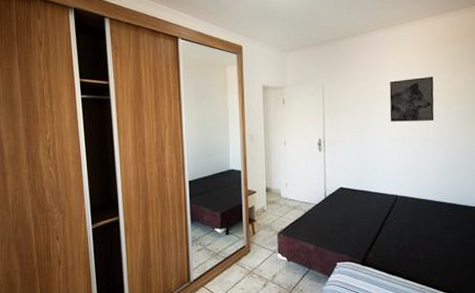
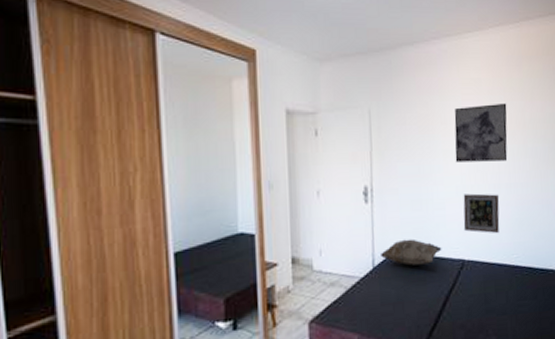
decorative pillow: none [331,178,379,198] -> present [381,238,442,266]
picture frame: none [396,145,428,177] -> present [463,193,500,234]

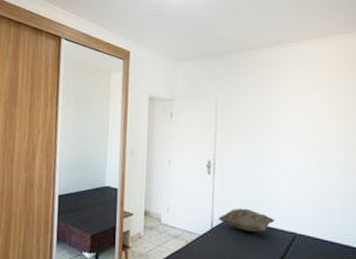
wall art: present [454,103,508,162] -> none [291,99,344,150]
picture frame: present [463,193,500,234] -> none [296,175,334,215]

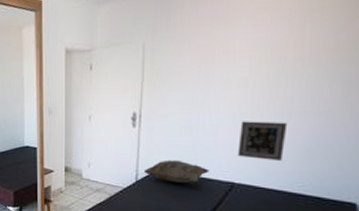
picture frame: none [296,175,334,215] -> present [237,121,288,162]

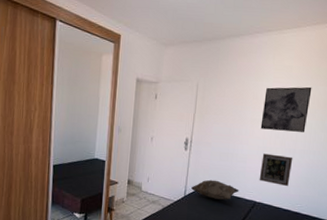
wall art: none [236,24,314,90] -> present [260,86,312,132]

